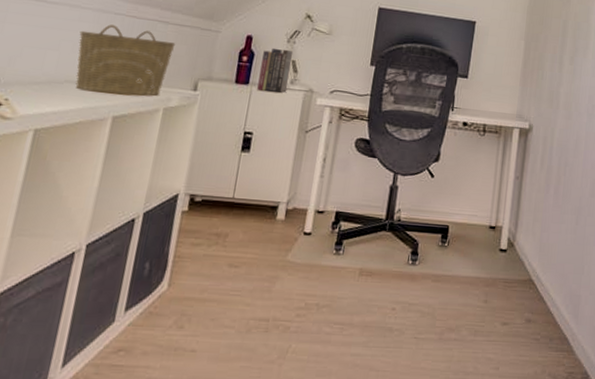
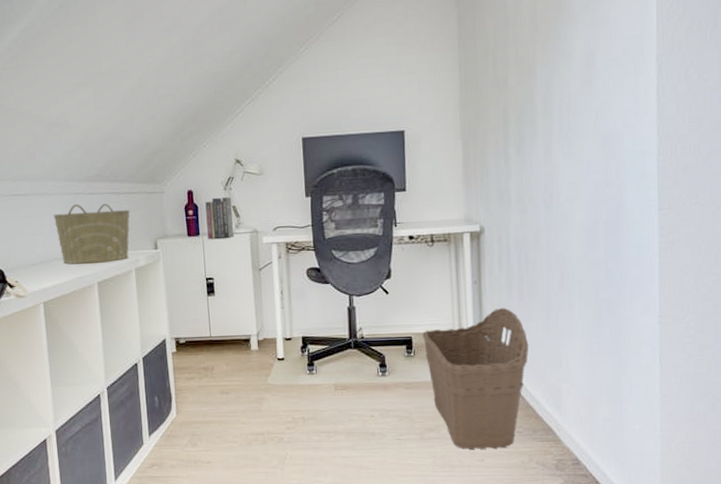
wicker basket: none [459,206,558,356] -> present [422,307,529,450]

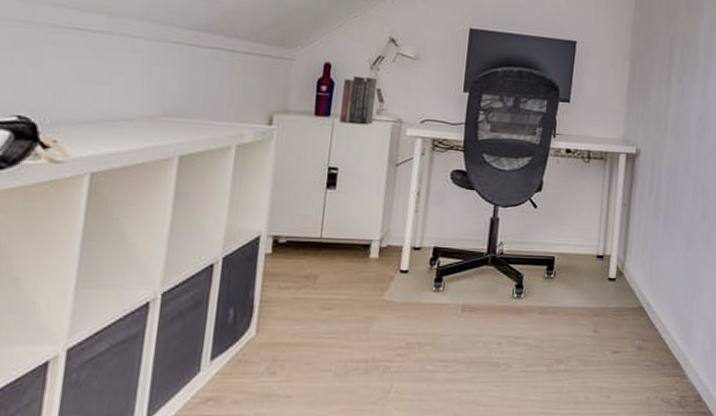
basket: present [53,203,130,265] -> none [132,55,245,133]
wicker basket: present [422,307,529,450] -> none [566,233,668,385]

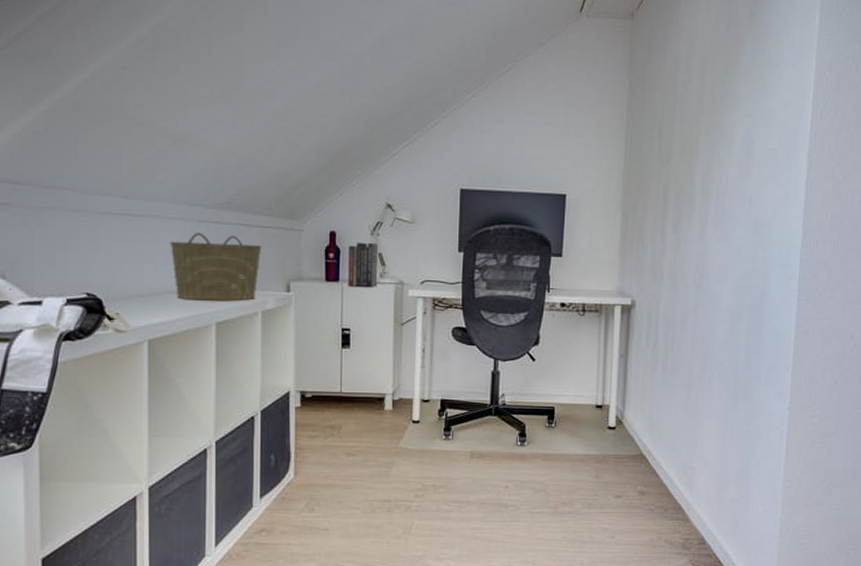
basket: none [132,55,245,133] -> present [170,233,262,302]

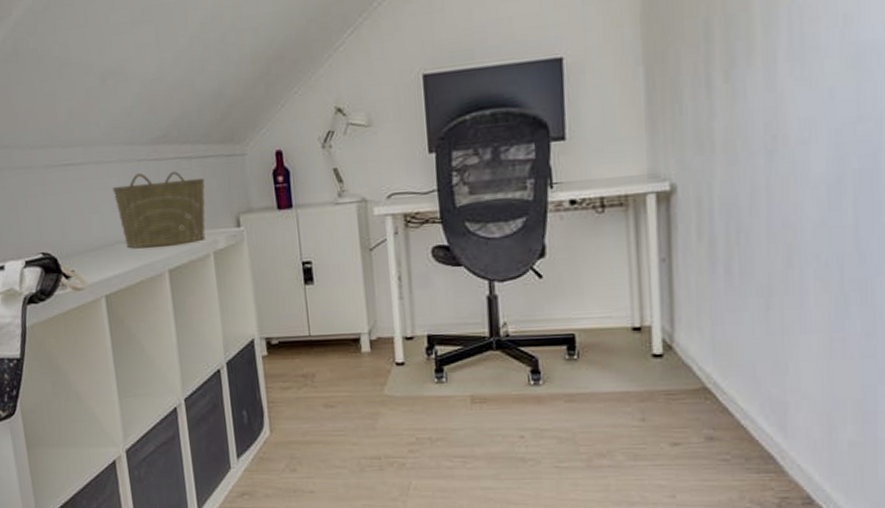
books: present [348,242,379,287] -> none [299,156,337,212]

